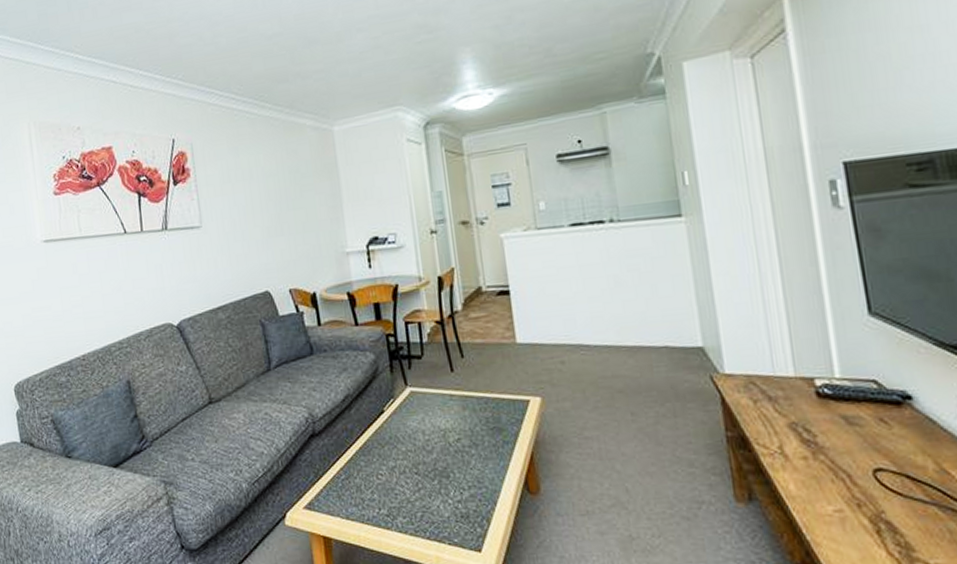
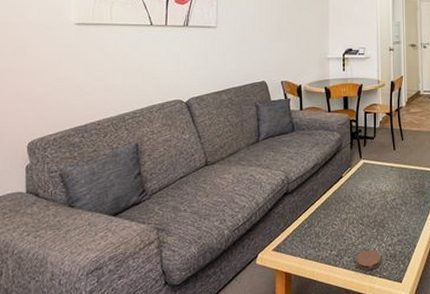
coaster: none [413,507,450,535] -> present [355,250,382,270]

